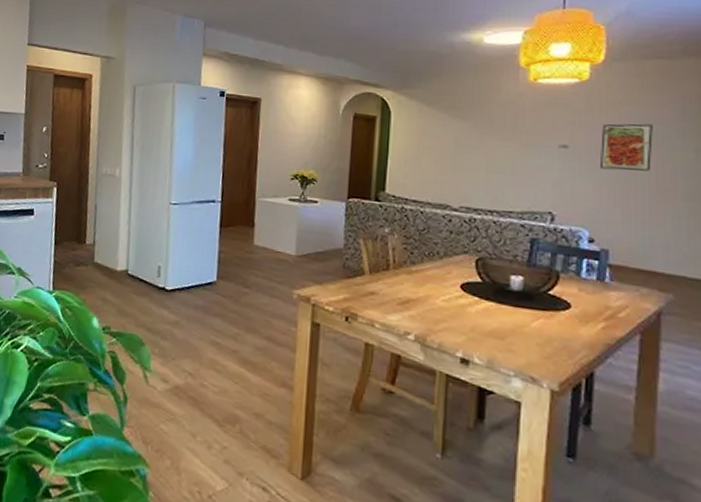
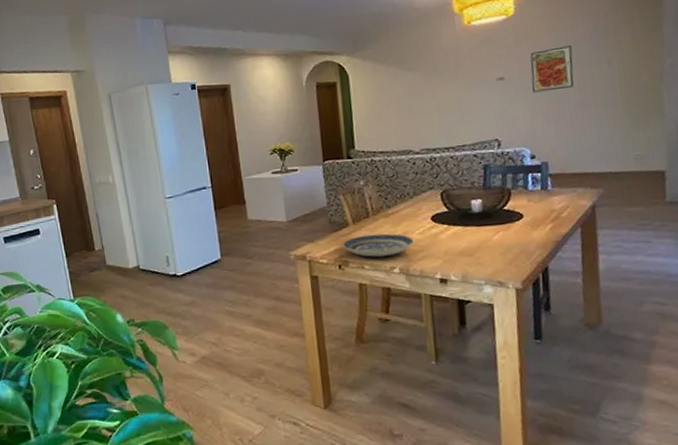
plate: none [354,288,437,319] -> present [343,233,414,257]

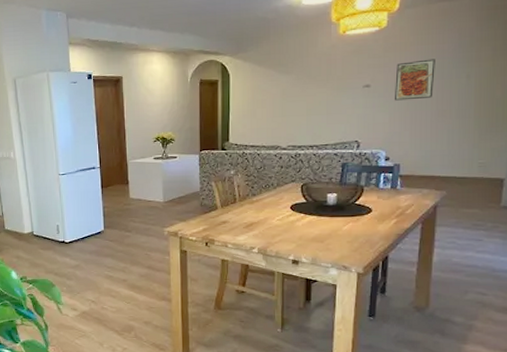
plate: present [343,233,414,257] -> none [211,218,273,238]

